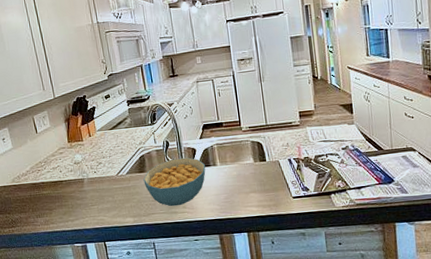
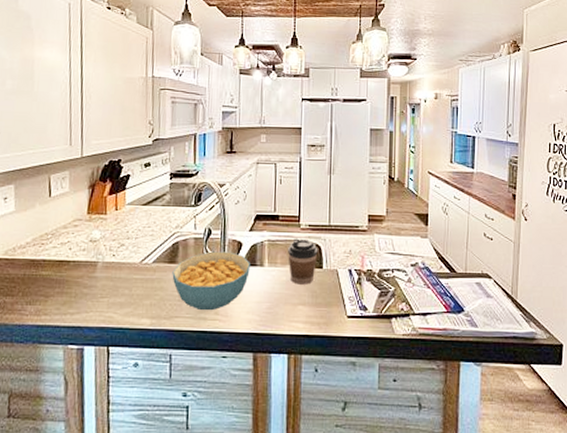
coffee cup: none [234,138,260,177] -> present [288,238,318,285]

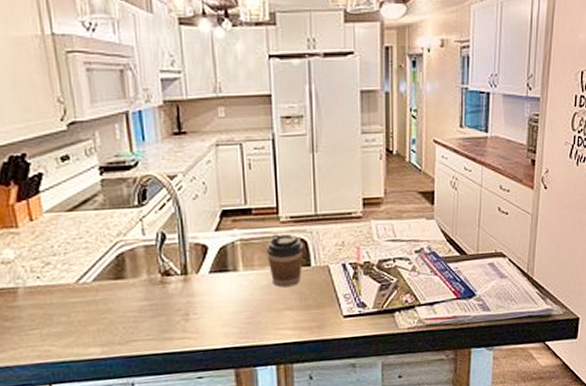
cereal bowl: present [172,251,250,311] -> none [121,258,221,330]

